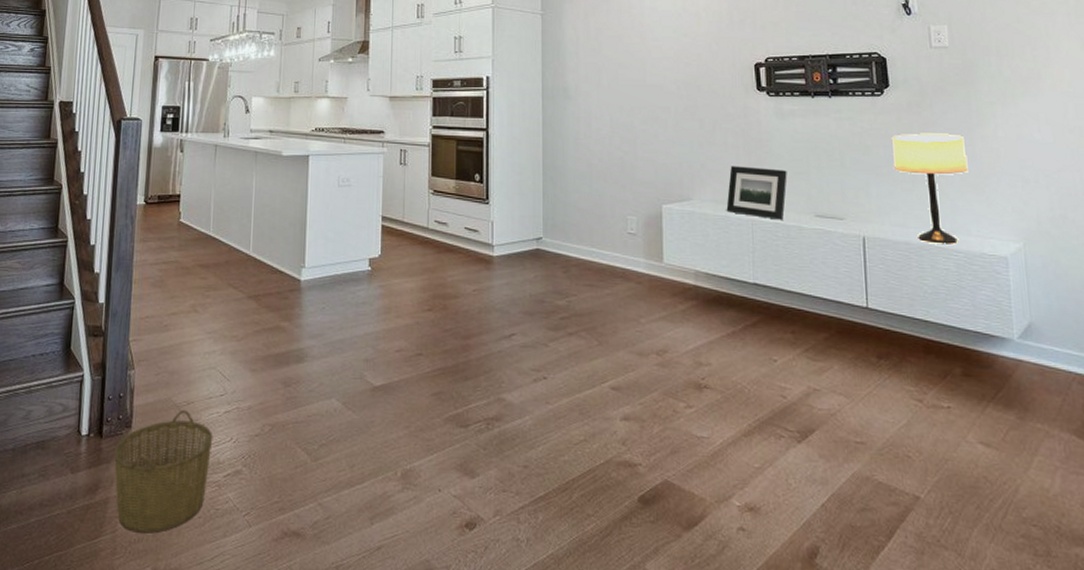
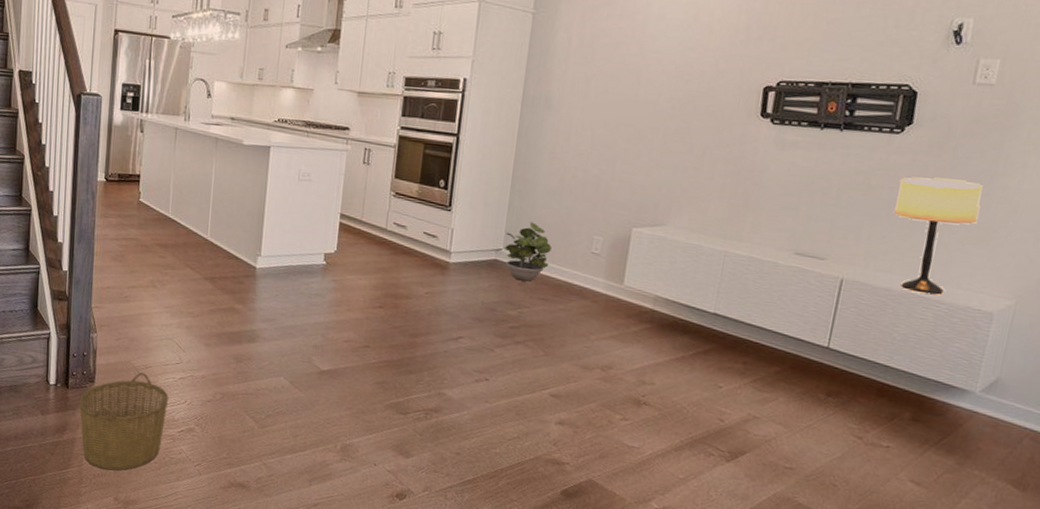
potted plant: none [544,208,589,268] -> present [504,222,551,282]
picture frame: present [726,165,787,220] -> none [700,194,775,254]

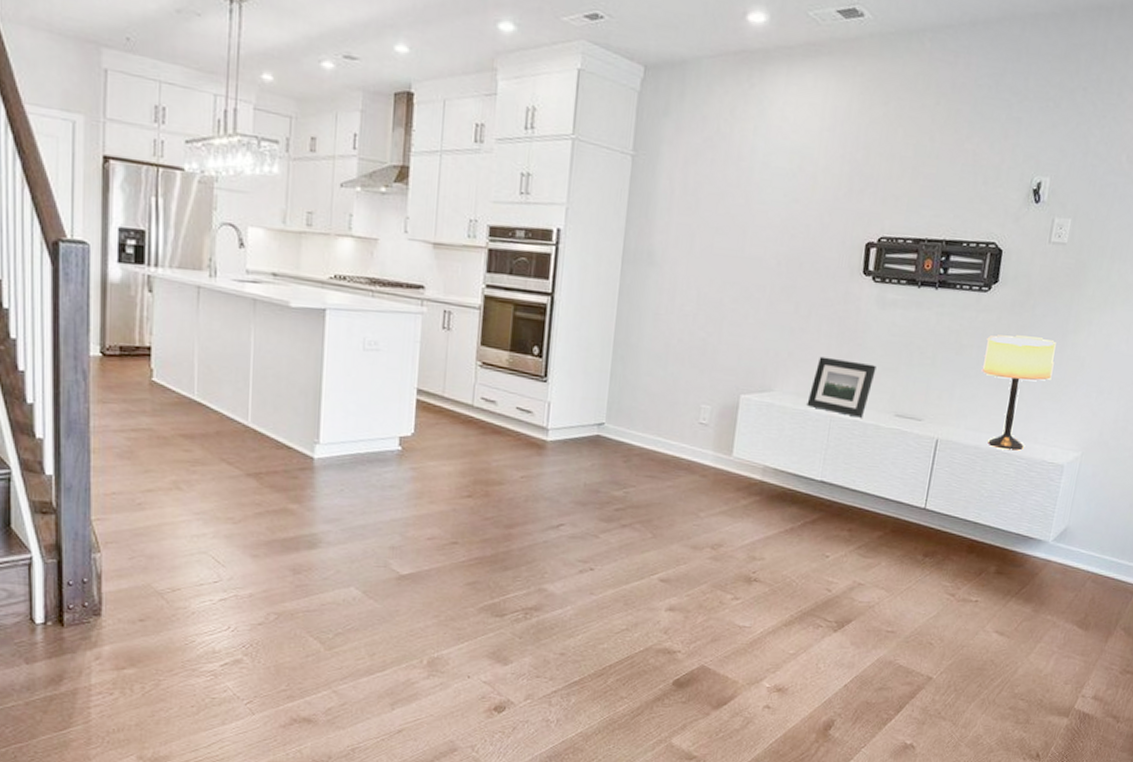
basket: present [79,372,169,471] -> none [80,597,206,723]
potted plant: present [504,222,551,282] -> none [607,392,658,458]
picture frame: none [700,194,775,254] -> present [807,356,876,418]

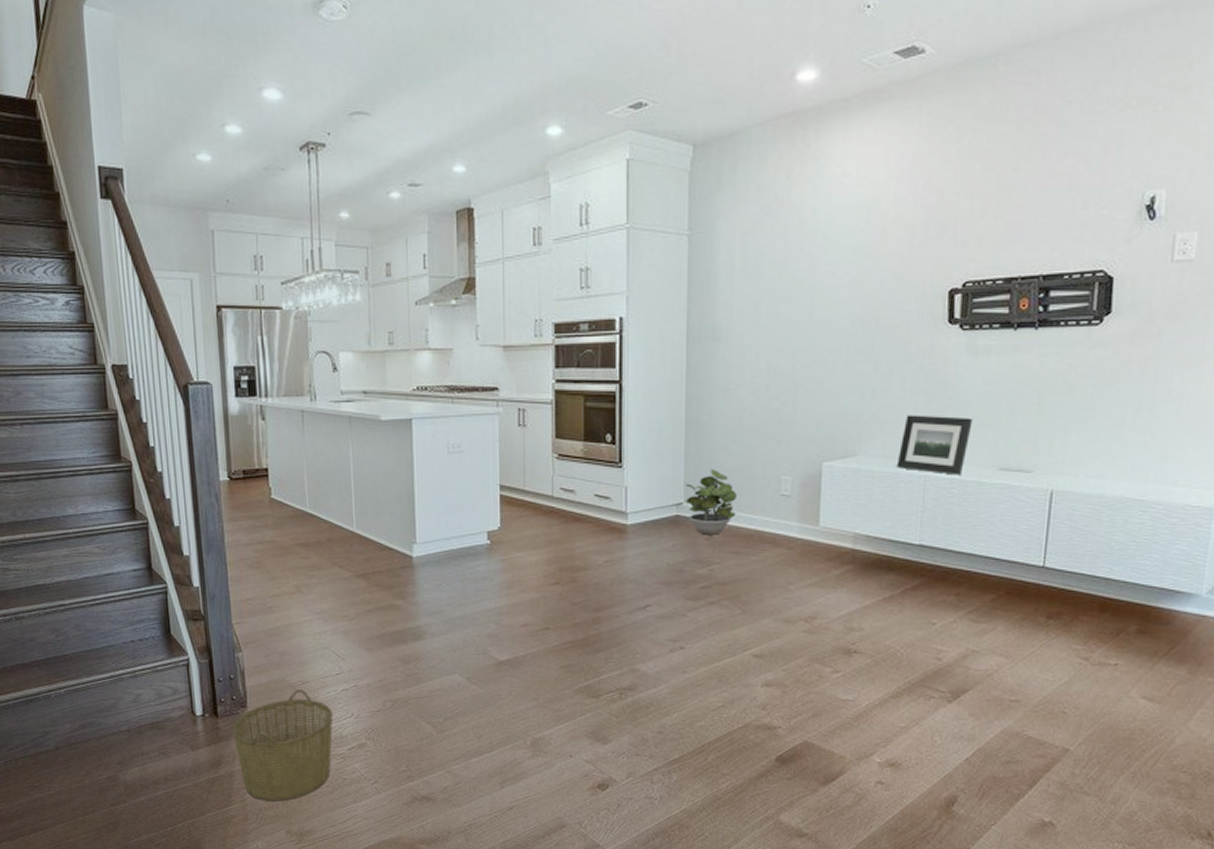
basket: none [80,597,206,723] -> present [232,689,333,802]
potted plant: none [607,392,658,458] -> present [685,469,737,535]
table lamp: present [983,335,1055,450] -> none [1101,370,1190,496]

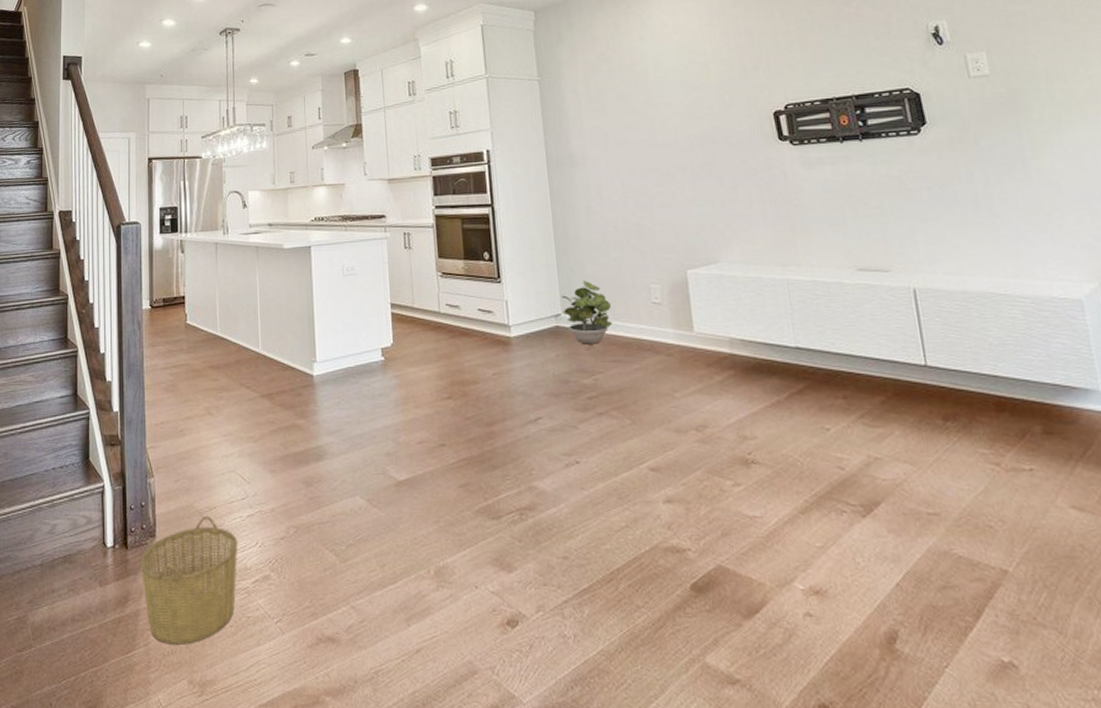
picture frame: present [896,415,973,475] -> none [757,222,822,277]

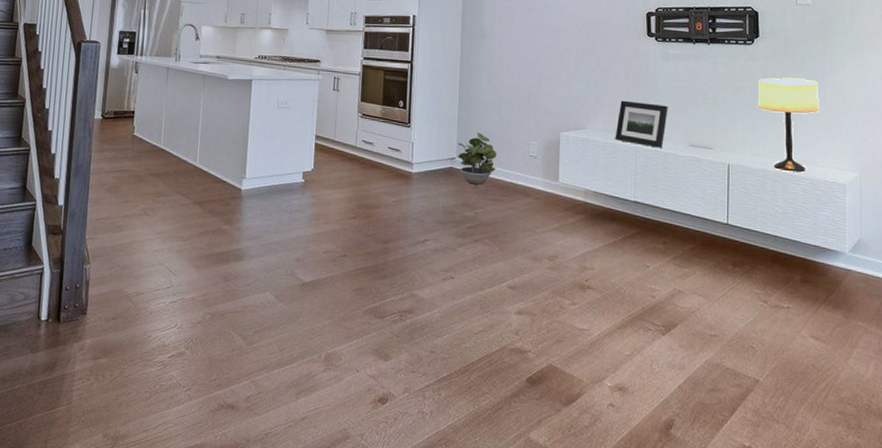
basket: present [140,516,238,645] -> none [70,300,160,405]
picture frame: none [757,222,822,277] -> present [615,100,668,148]
table lamp: none [935,170,1027,291] -> present [758,78,819,172]

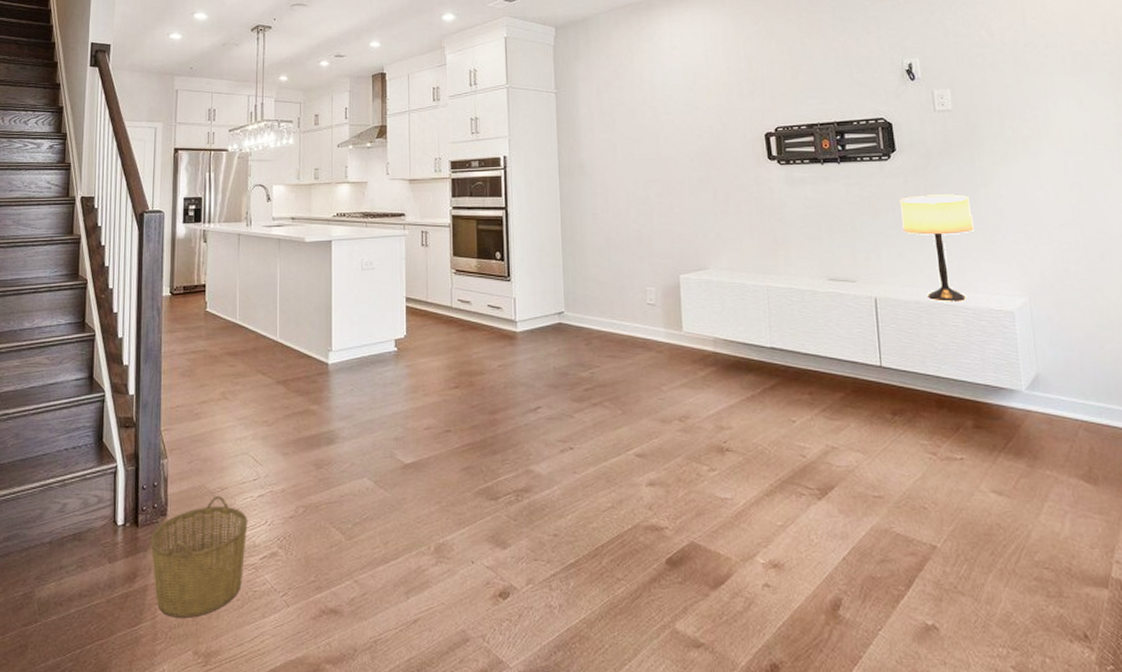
basket: none [70,300,160,405] -> present [150,496,248,618]
potted plant: present [457,132,496,185] -> none [565,282,610,340]
picture frame: present [615,100,668,148] -> none [742,234,800,285]

